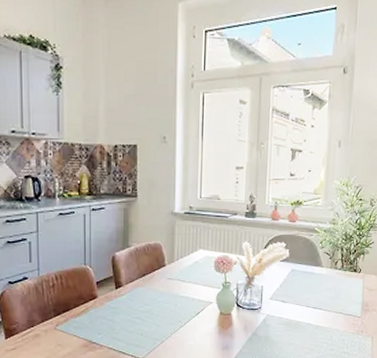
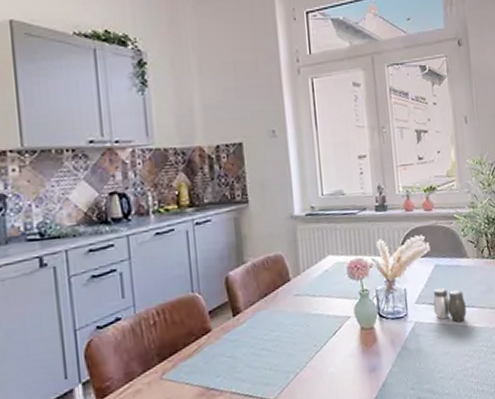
salt and pepper shaker: none [284,290,314,320] -> present [433,288,467,322]

